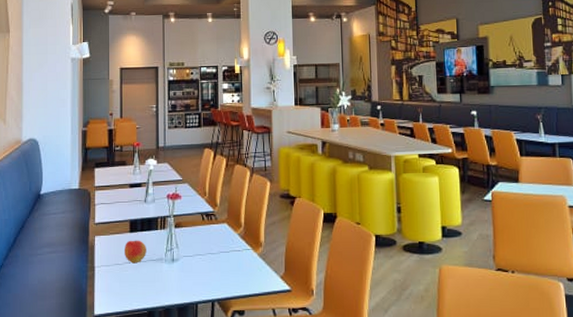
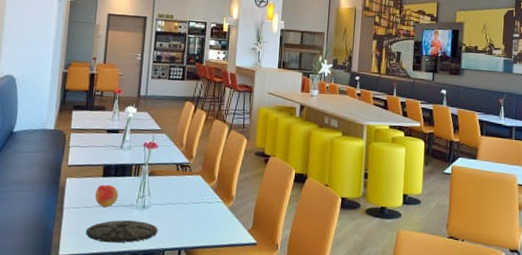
plate: none [118,274,189,299] -> present [85,219,158,243]

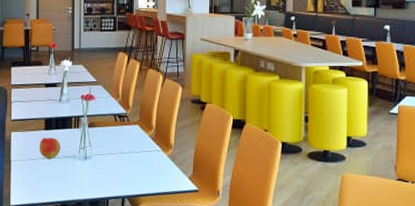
plate: present [85,219,158,243] -> none [33,170,101,193]

